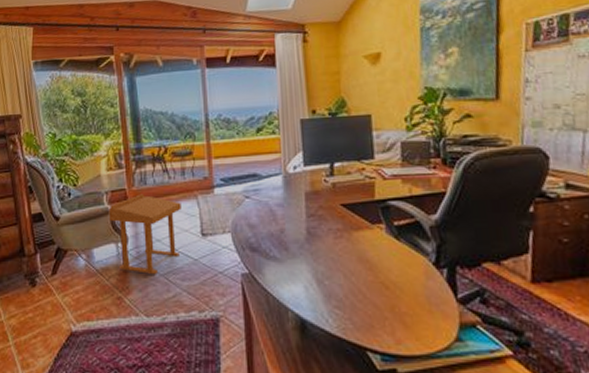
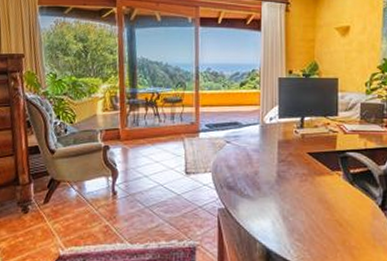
side table: present [109,194,181,275] -> none [101,134,169,207]

